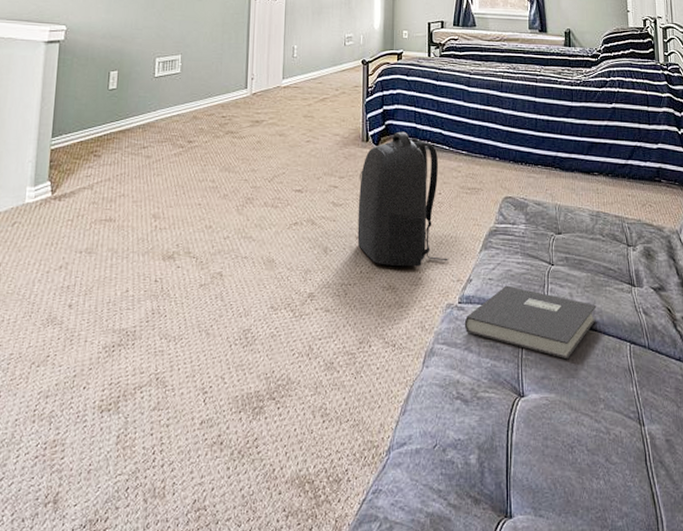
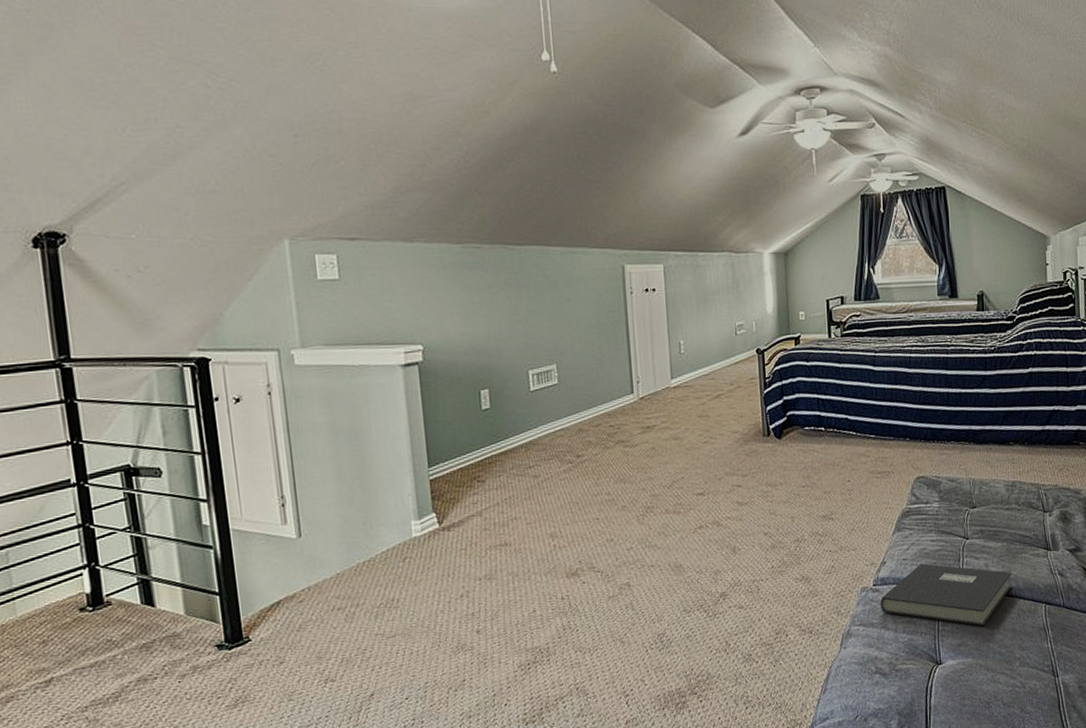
backpack: present [357,131,448,267] -> none [762,421,861,558]

